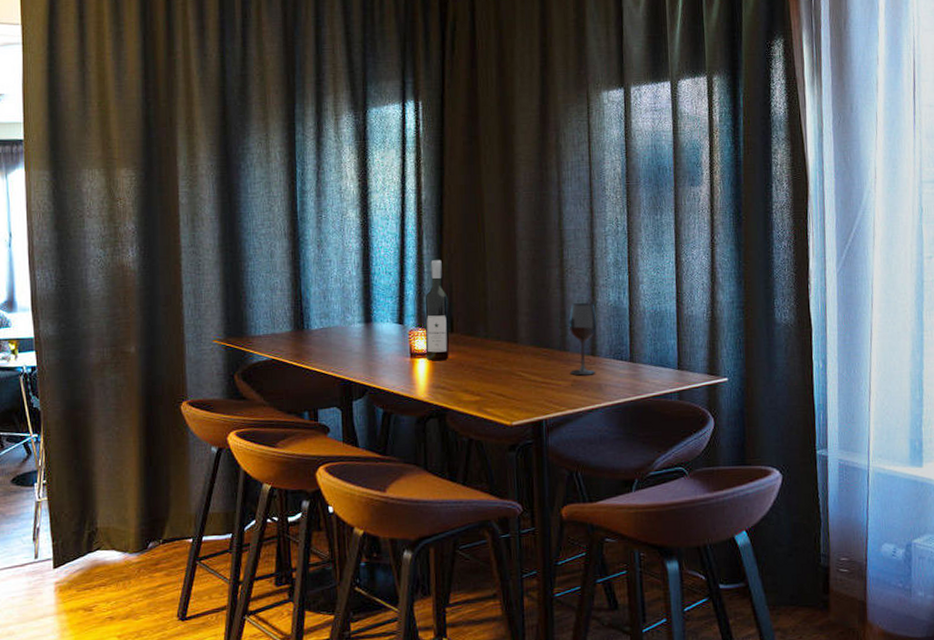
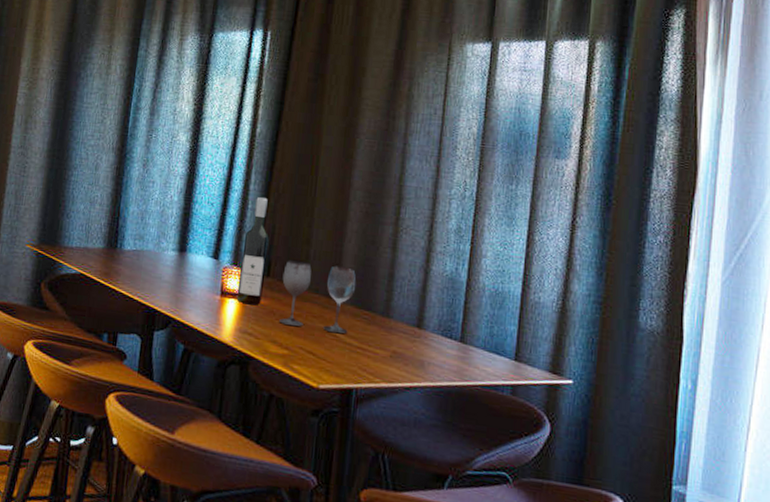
wineglass: none [465,312,533,374] -> present [279,259,357,334]
wine glass: present [568,303,597,376] -> none [391,267,428,350]

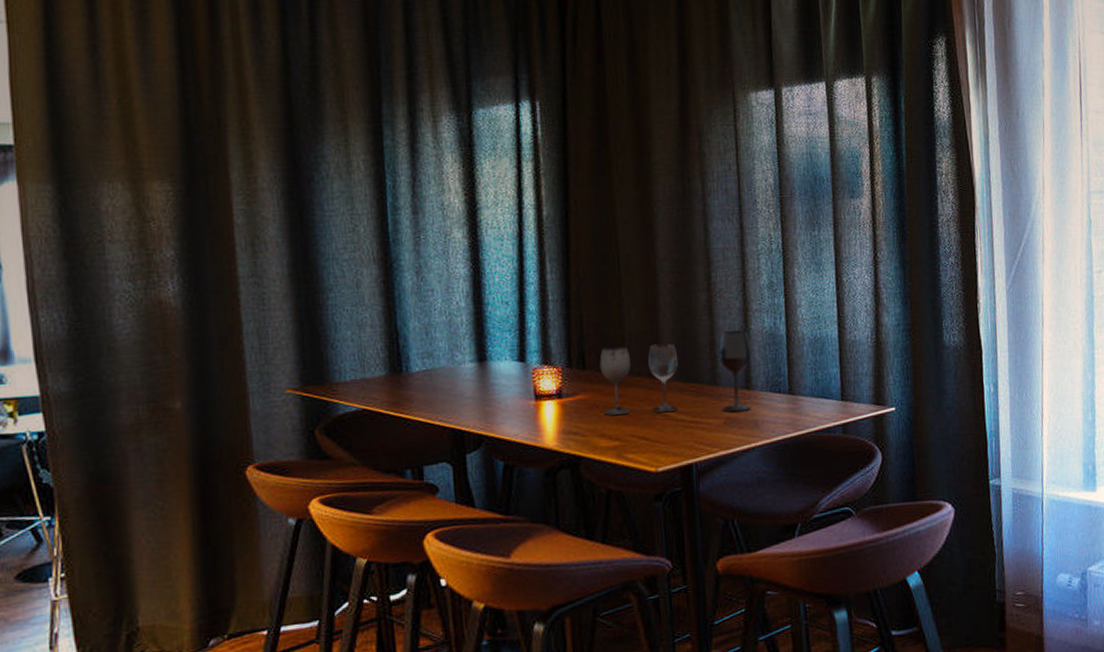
bottle: present [236,197,269,306] -> none [550,286,581,404]
wine glass: none [391,267,428,350] -> present [719,330,751,413]

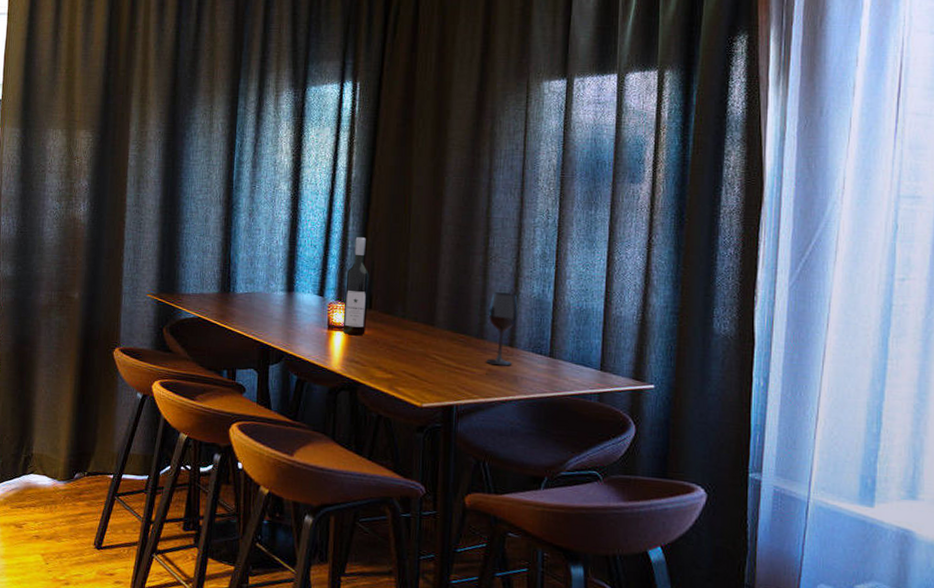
bottle: none [550,286,581,404] -> present [342,237,369,336]
wineglass: present [599,342,679,416] -> none [383,292,452,357]

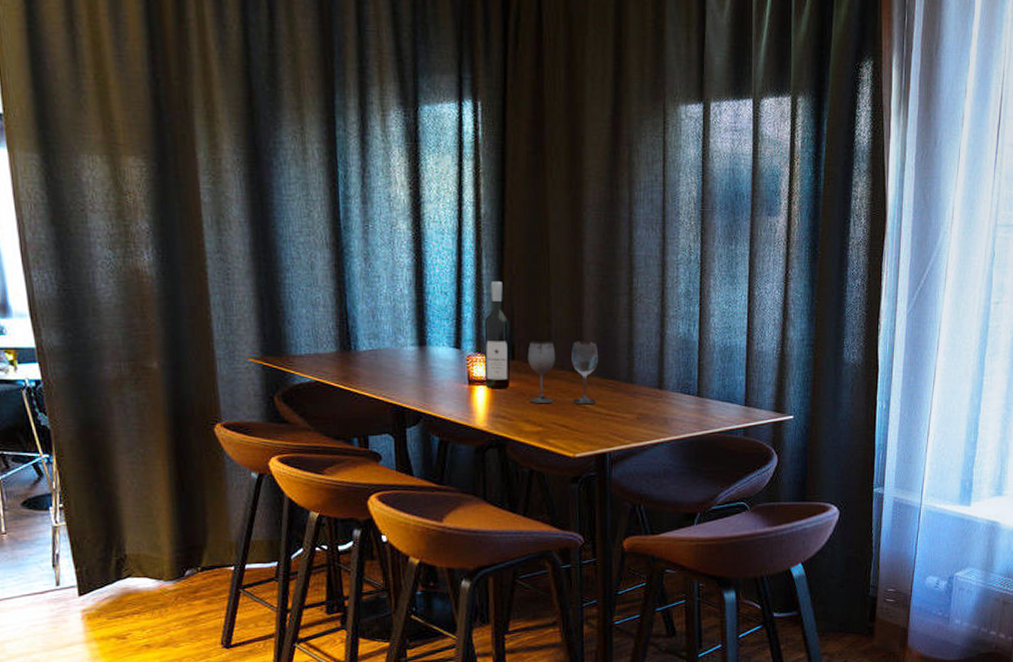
wineglass: none [383,292,452,357] -> present [527,339,599,405]
wine glass: present [486,292,518,366] -> none [636,334,665,409]

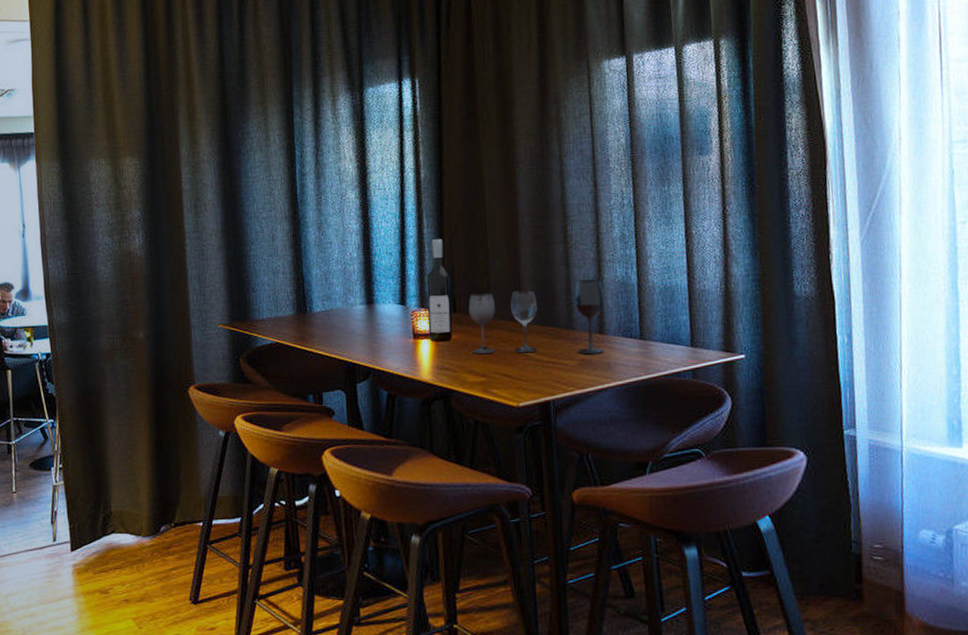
wine glass: none [636,334,665,409] -> present [574,279,604,355]

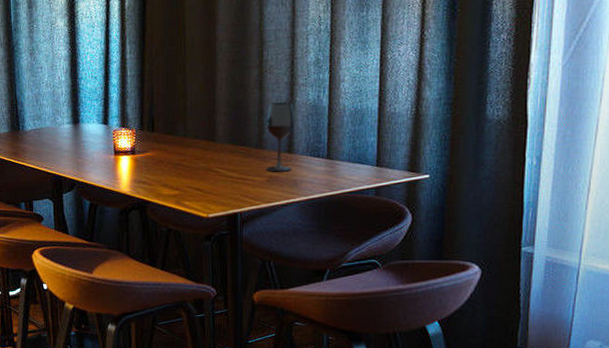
bottle: present [426,239,453,342] -> none [128,64,151,159]
wineglass: present [468,290,538,355] -> none [165,111,231,170]

